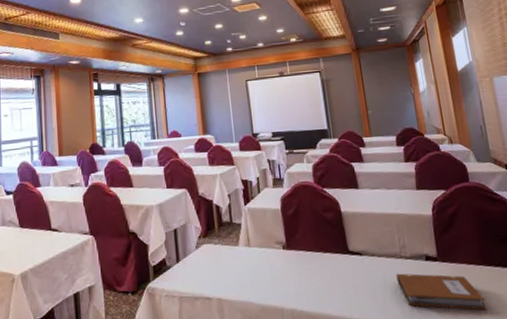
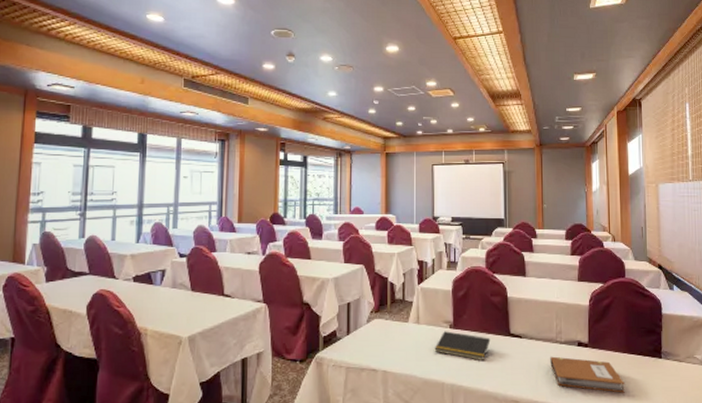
notepad: none [269,252,329,282] -> present [434,331,491,360]

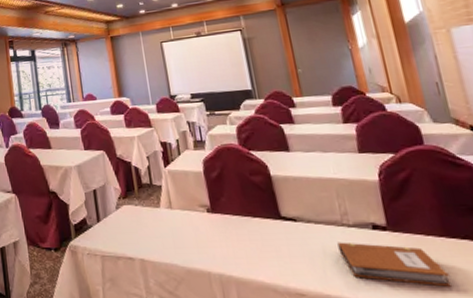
notepad: present [434,331,491,360] -> none [193,216,258,248]

